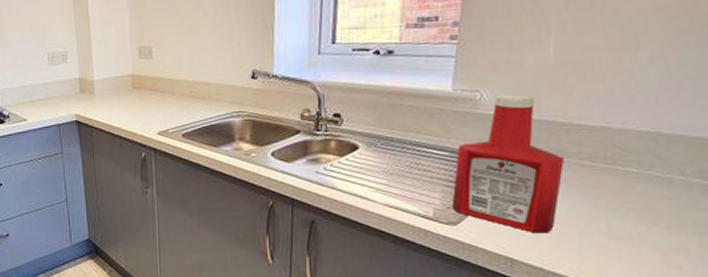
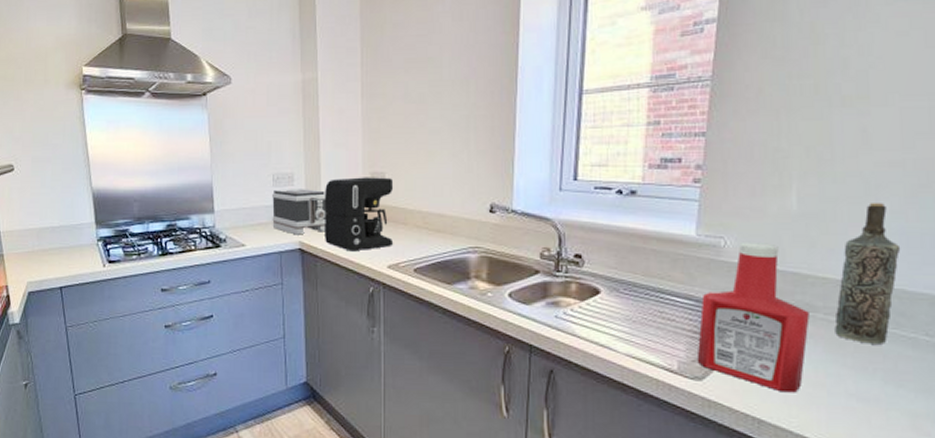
toaster: none [49,65,100,109] -> present [272,189,327,235]
coffee maker: none [97,50,163,121] -> present [323,177,394,252]
bottle: none [589,49,660,186] -> present [834,203,901,344]

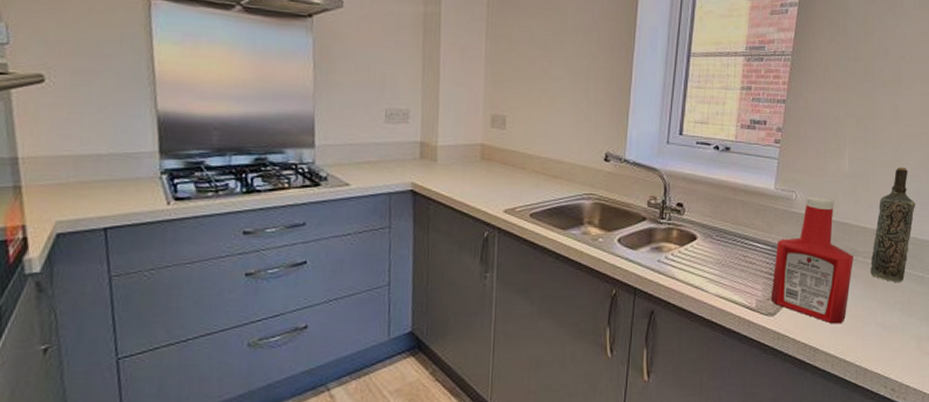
toaster: present [272,189,327,235] -> none [382,126,444,176]
coffee maker: present [323,177,394,252] -> none [438,118,514,195]

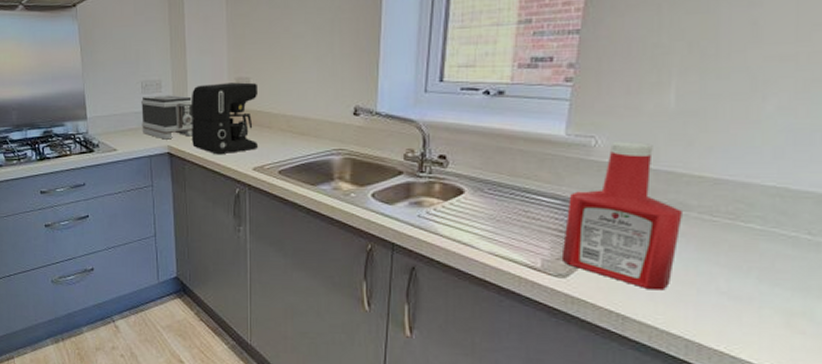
toaster: none [382,126,444,176] -> present [141,95,193,140]
coffee maker: none [438,118,514,195] -> present [191,82,259,155]
bottle: present [870,167,916,282] -> none [709,99,787,243]

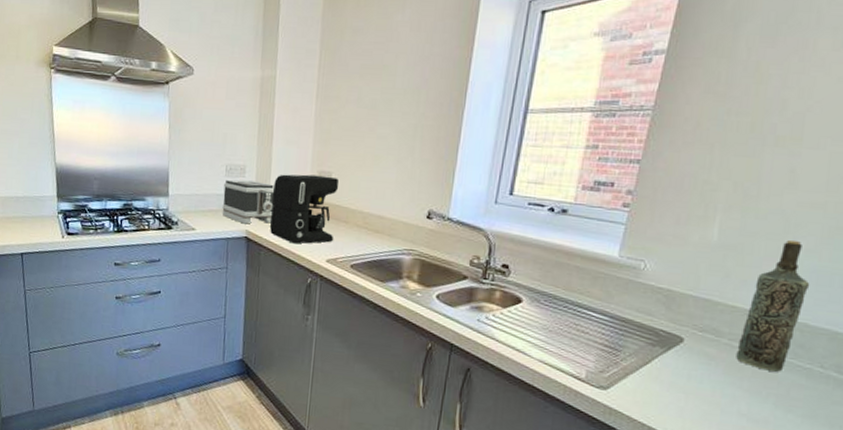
ketchup bottle: present [561,142,682,291] -> none [604,267,715,409]
bottle: none [709,99,787,243] -> present [736,241,810,372]

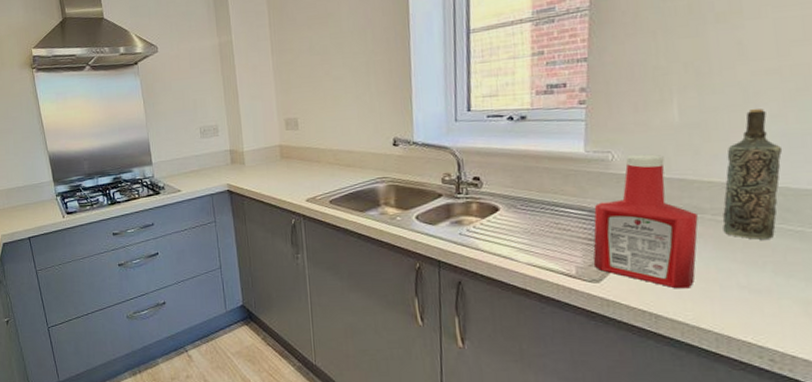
toaster: present [222,179,275,224] -> none [201,138,250,179]
coffee maker: present [269,174,339,244] -> none [246,122,310,190]
ketchup bottle: none [604,267,715,409] -> present [593,154,698,289]

